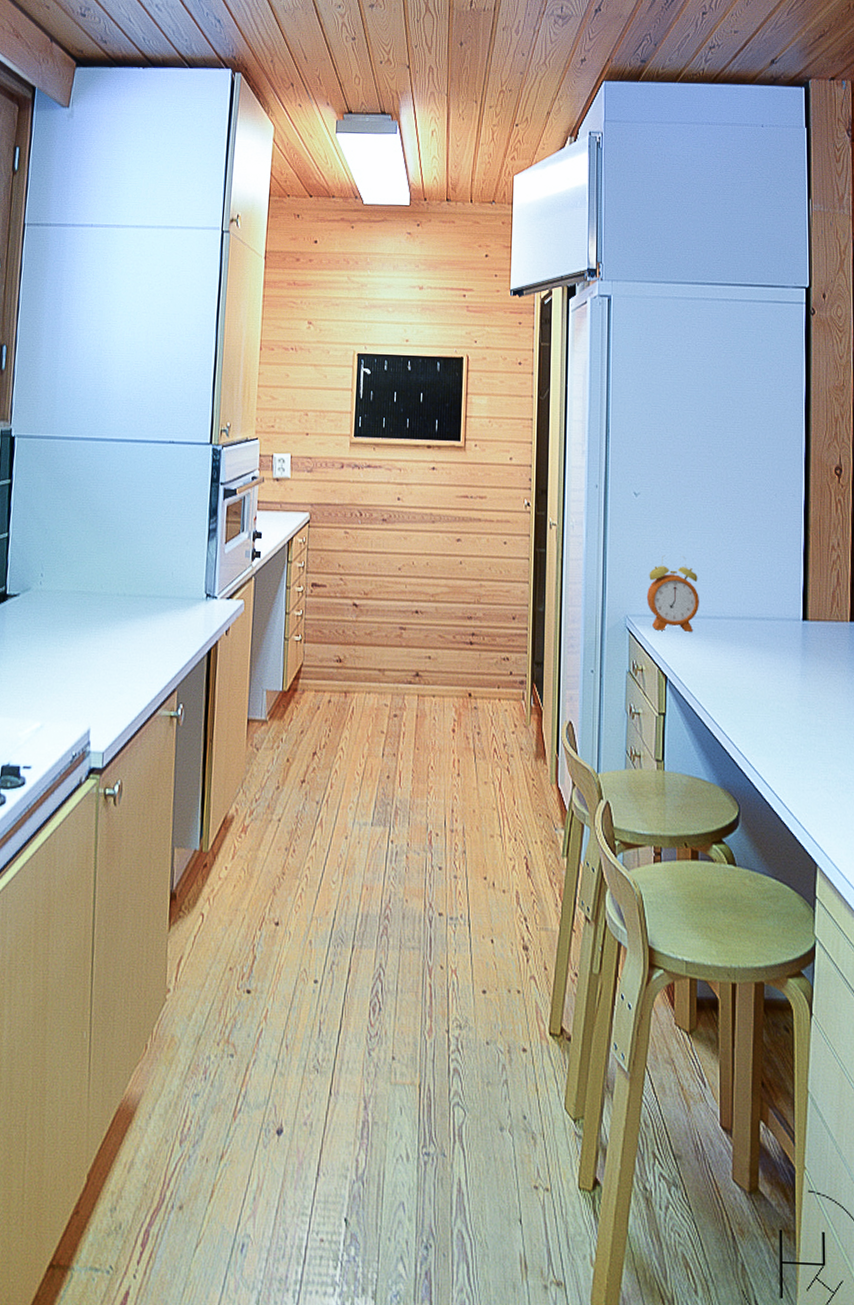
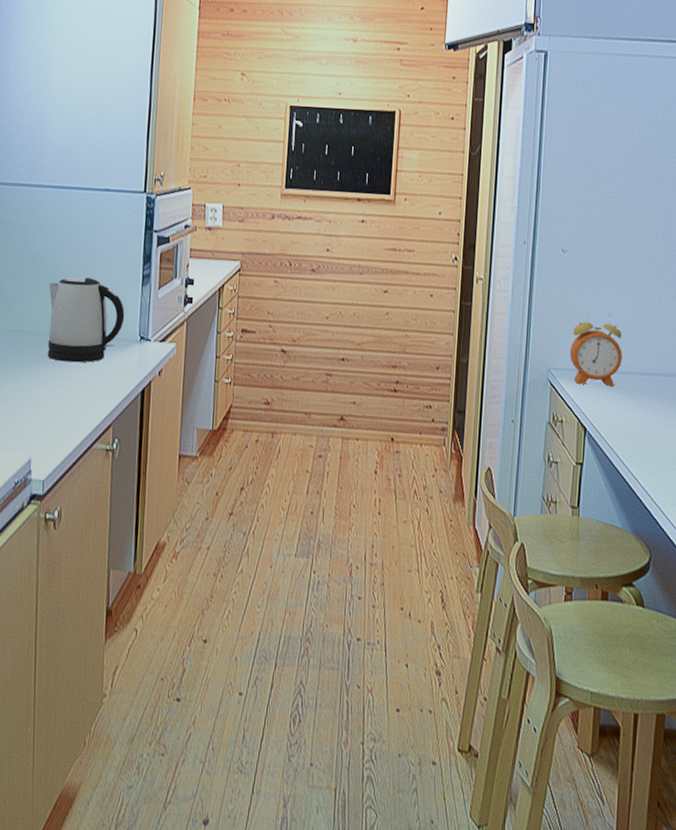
kettle: none [108,532,190,624] -> present [47,276,125,363]

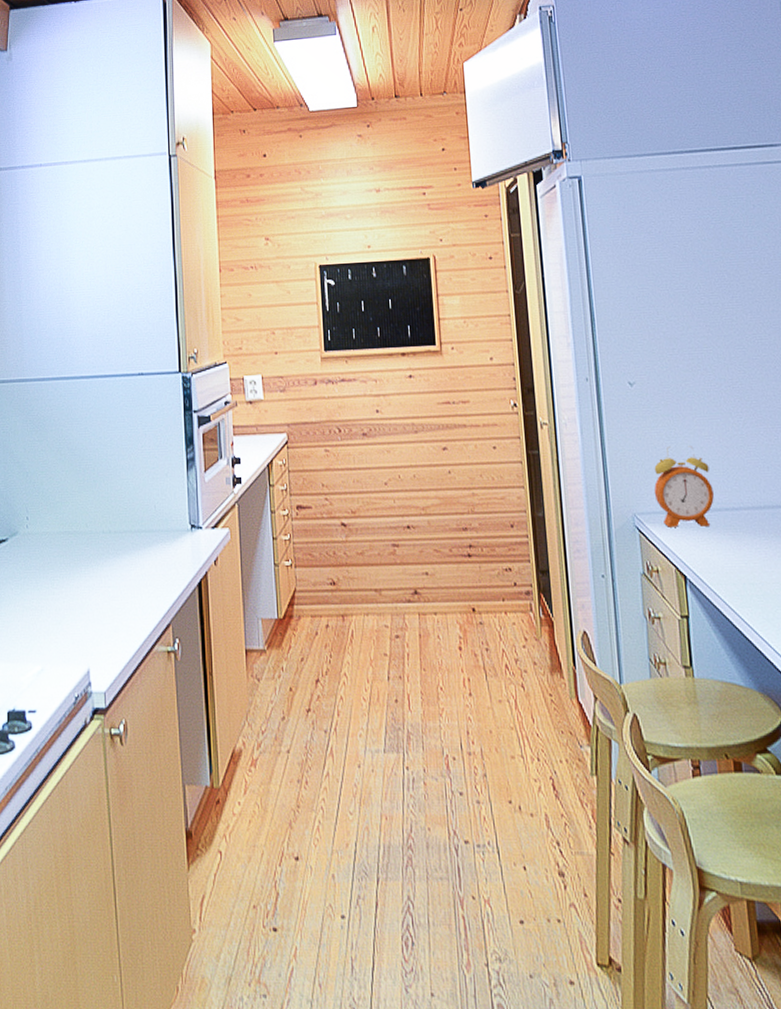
kettle: present [47,276,125,363] -> none [91,467,173,561]

